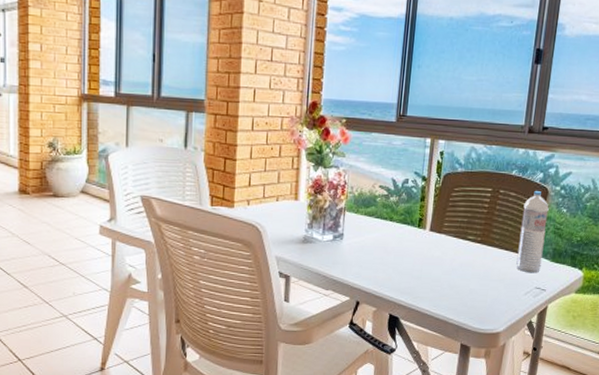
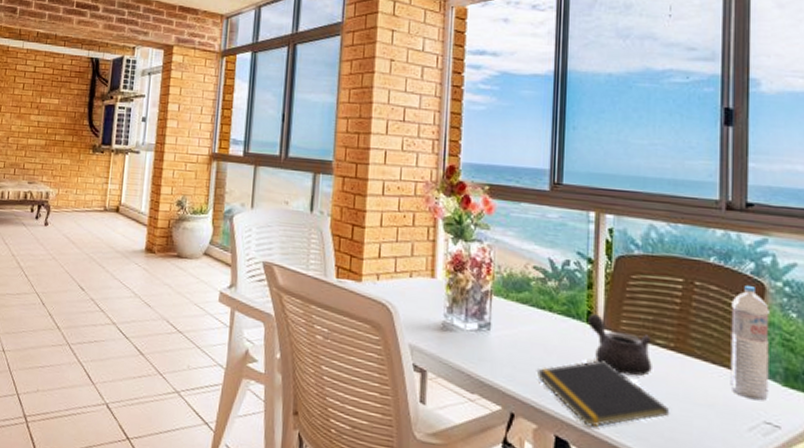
notepad: none [377,255,473,305] -> present [536,360,670,427]
teapot: none [418,220,465,265] -> present [586,314,652,376]

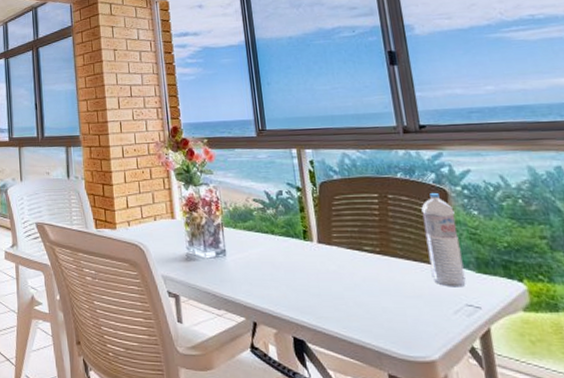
notepad: present [536,360,670,427] -> none [269,270,386,326]
teapot: present [586,314,652,376] -> none [303,232,365,279]

